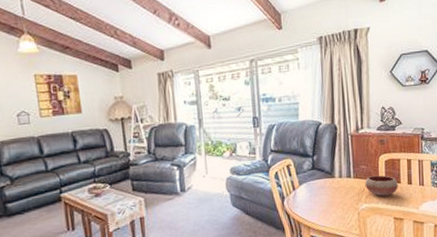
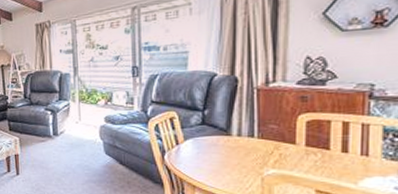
bowl: present [365,175,398,196] -> none [275,137,325,163]

